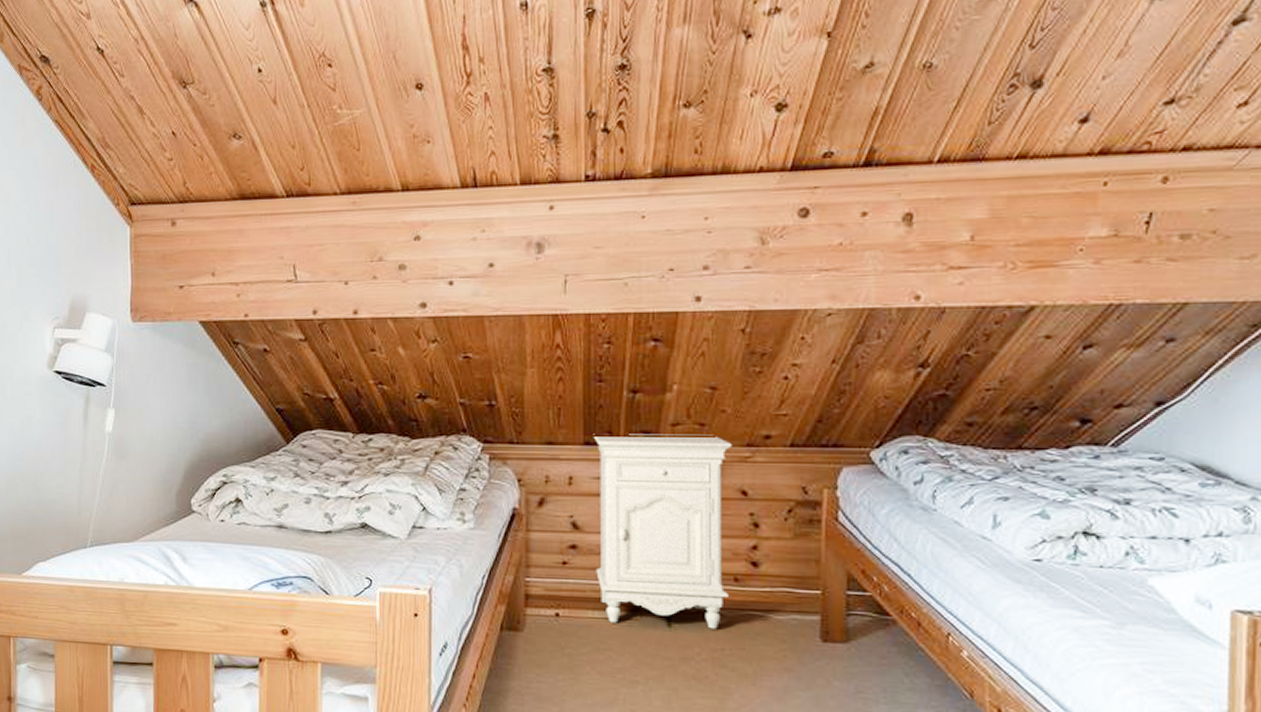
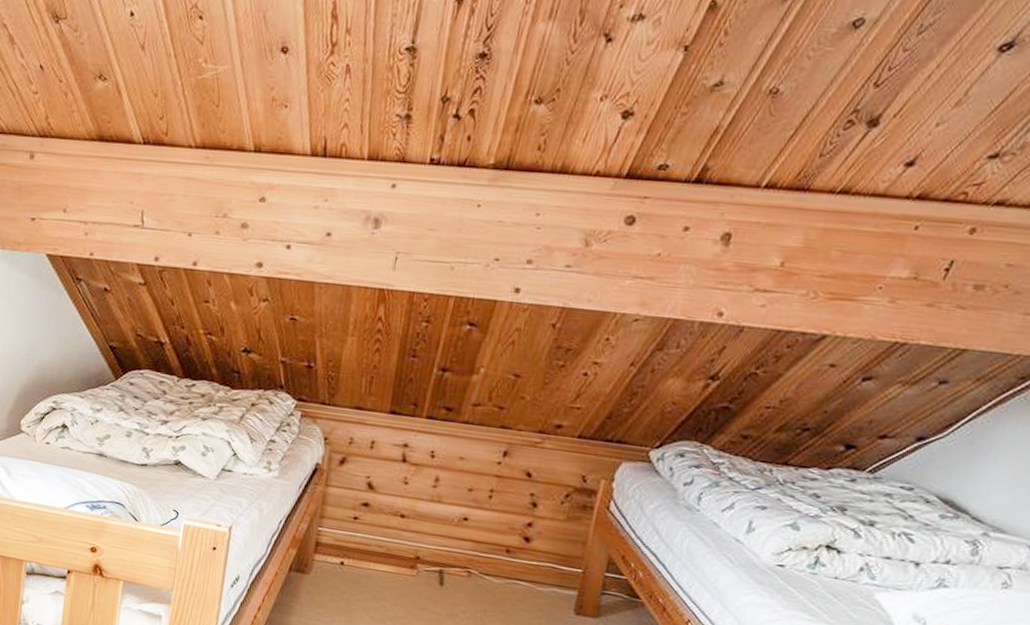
nightstand: present [593,434,733,629] -> none [382,404,526,593]

